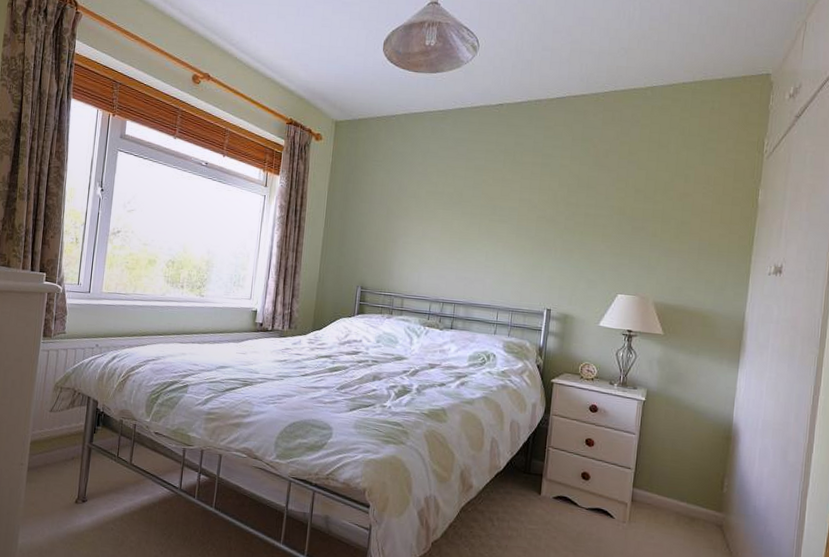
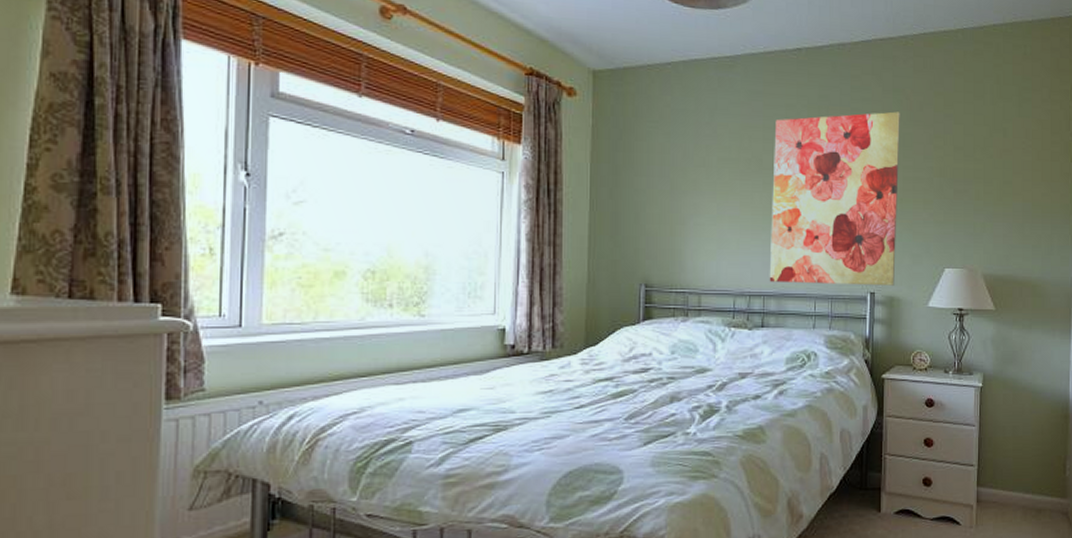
wall art: none [460,157,587,305] -> present [769,111,900,286]

